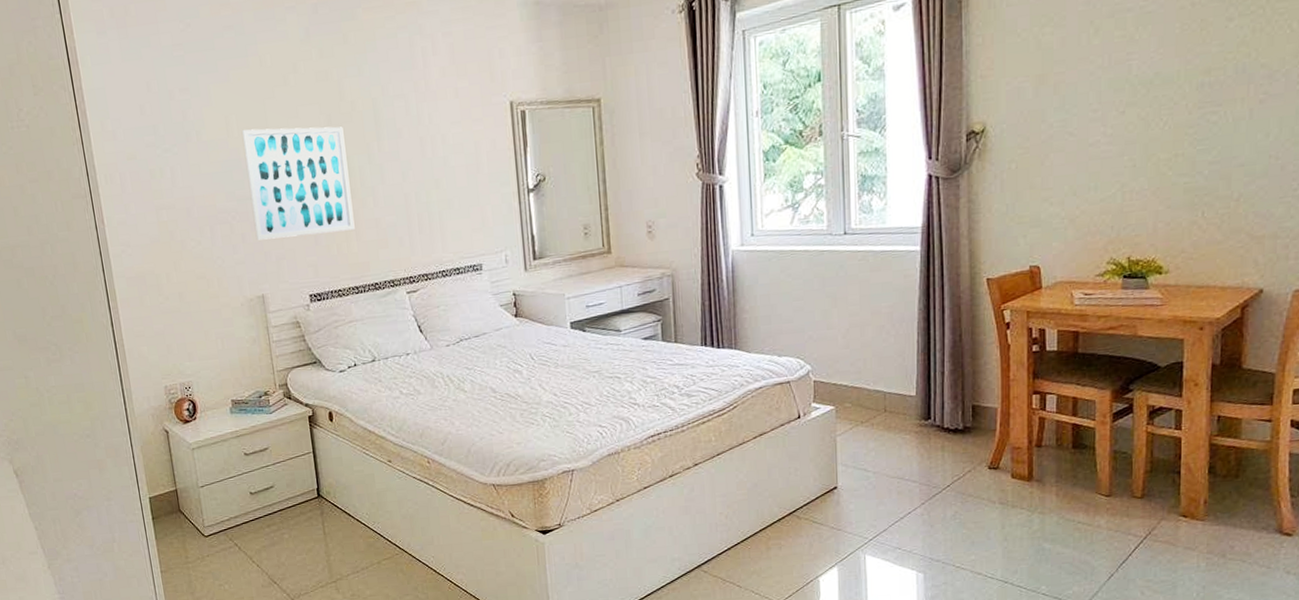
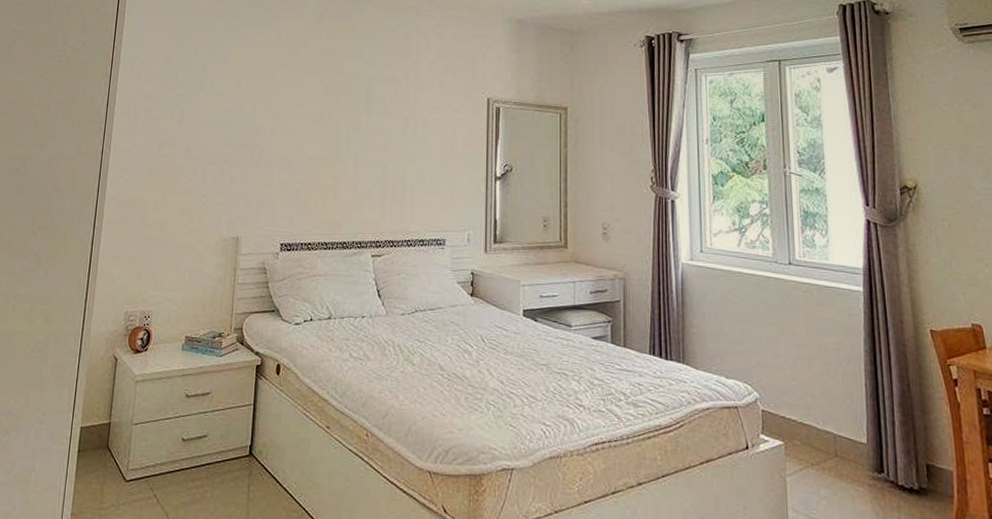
wall art: present [242,126,355,240] -> none [242,88,338,189]

